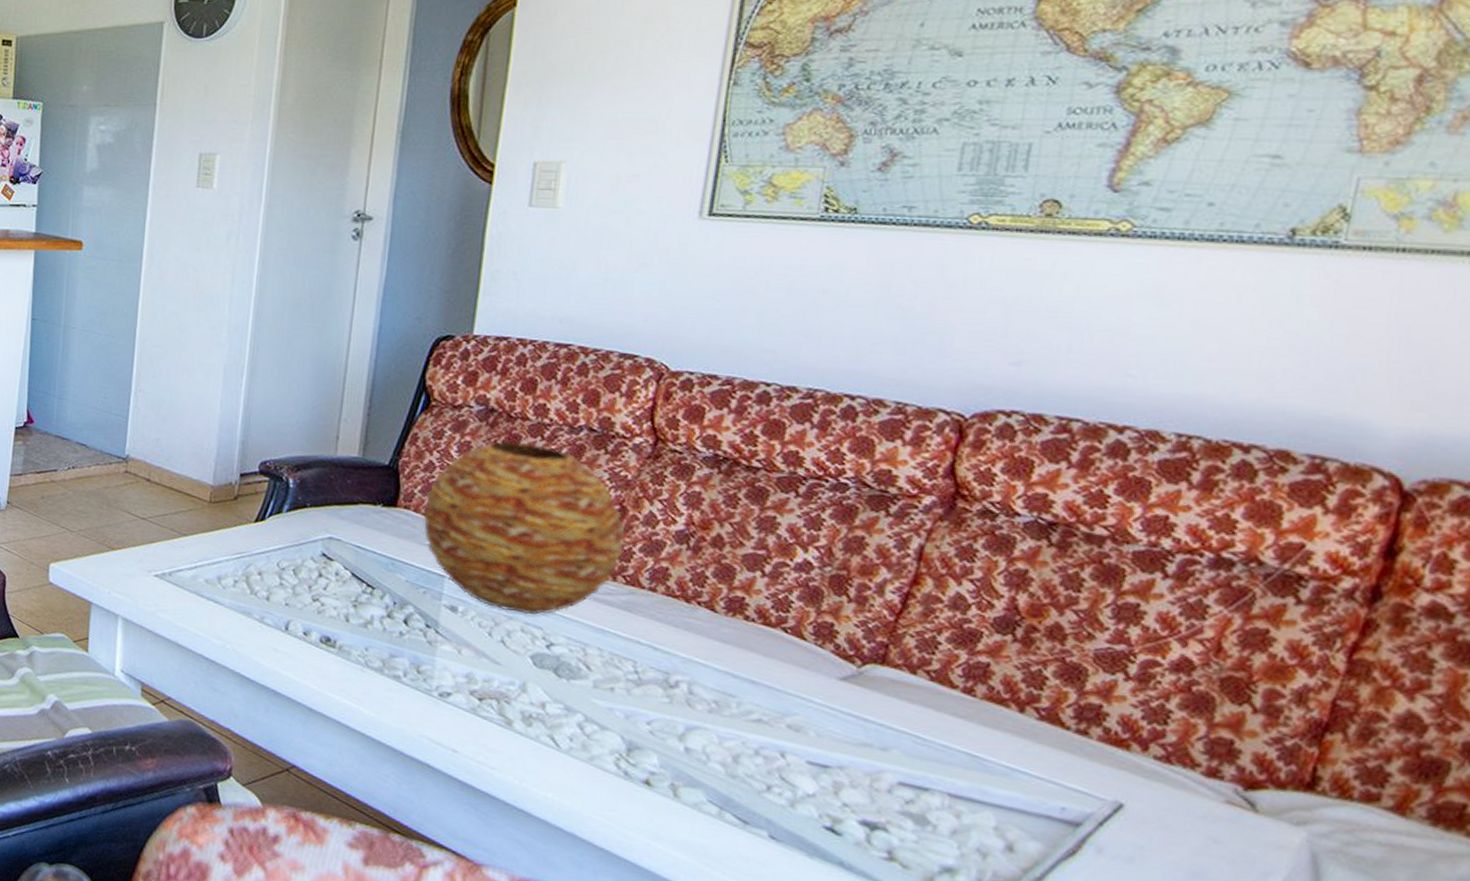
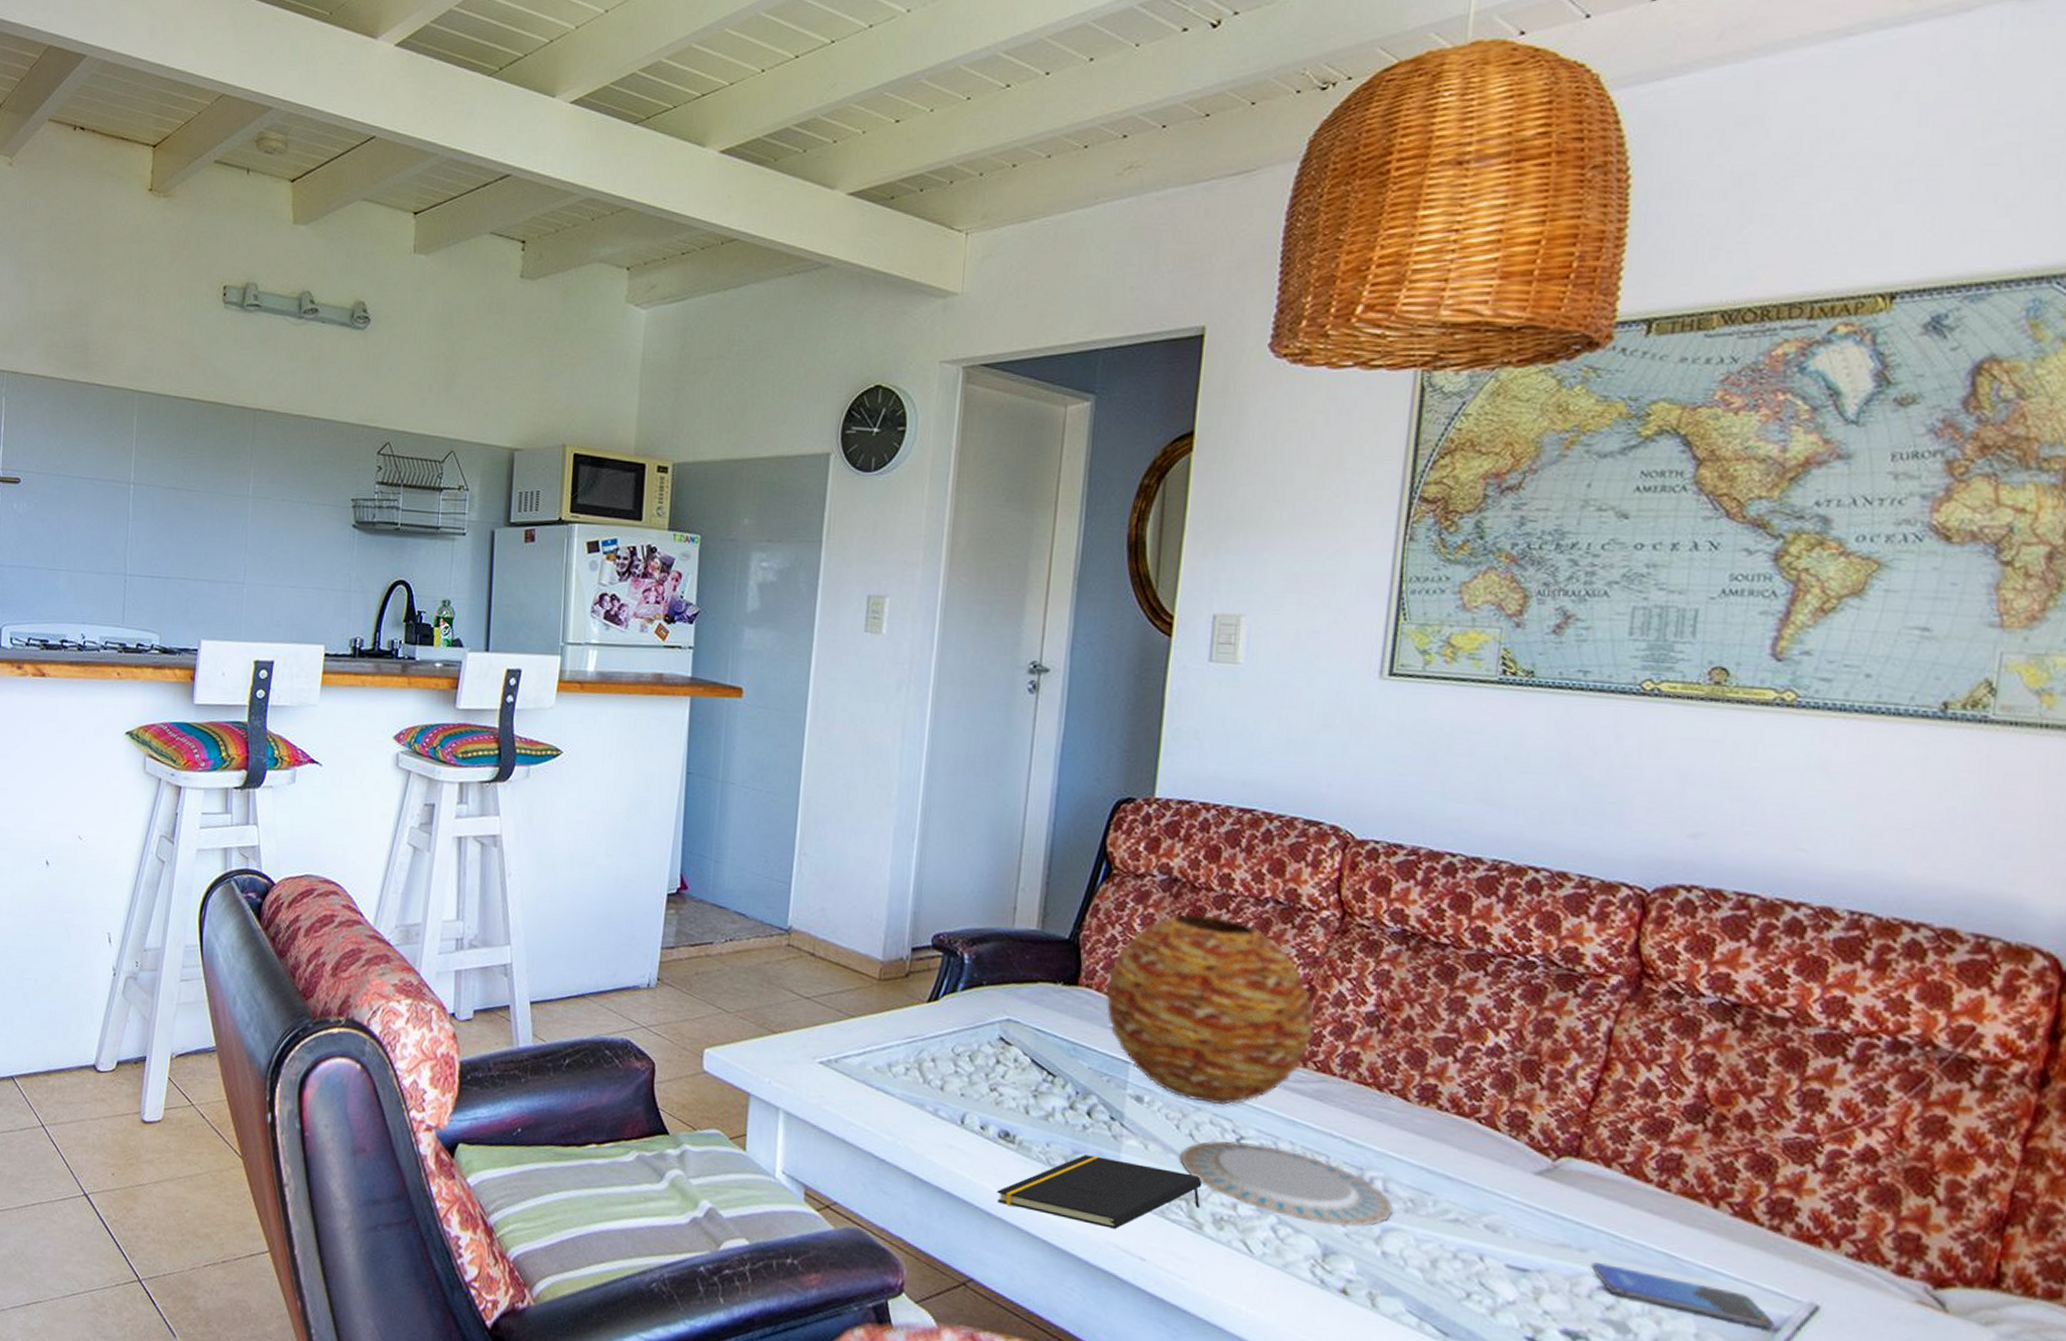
notepad: none [318,658,513,724] -> present [997,1154,1203,1229]
plate: none [491,647,697,725] -> present [1180,1141,1393,1227]
smartphone: none [891,760,1076,824] -> present [1590,1262,1774,1329]

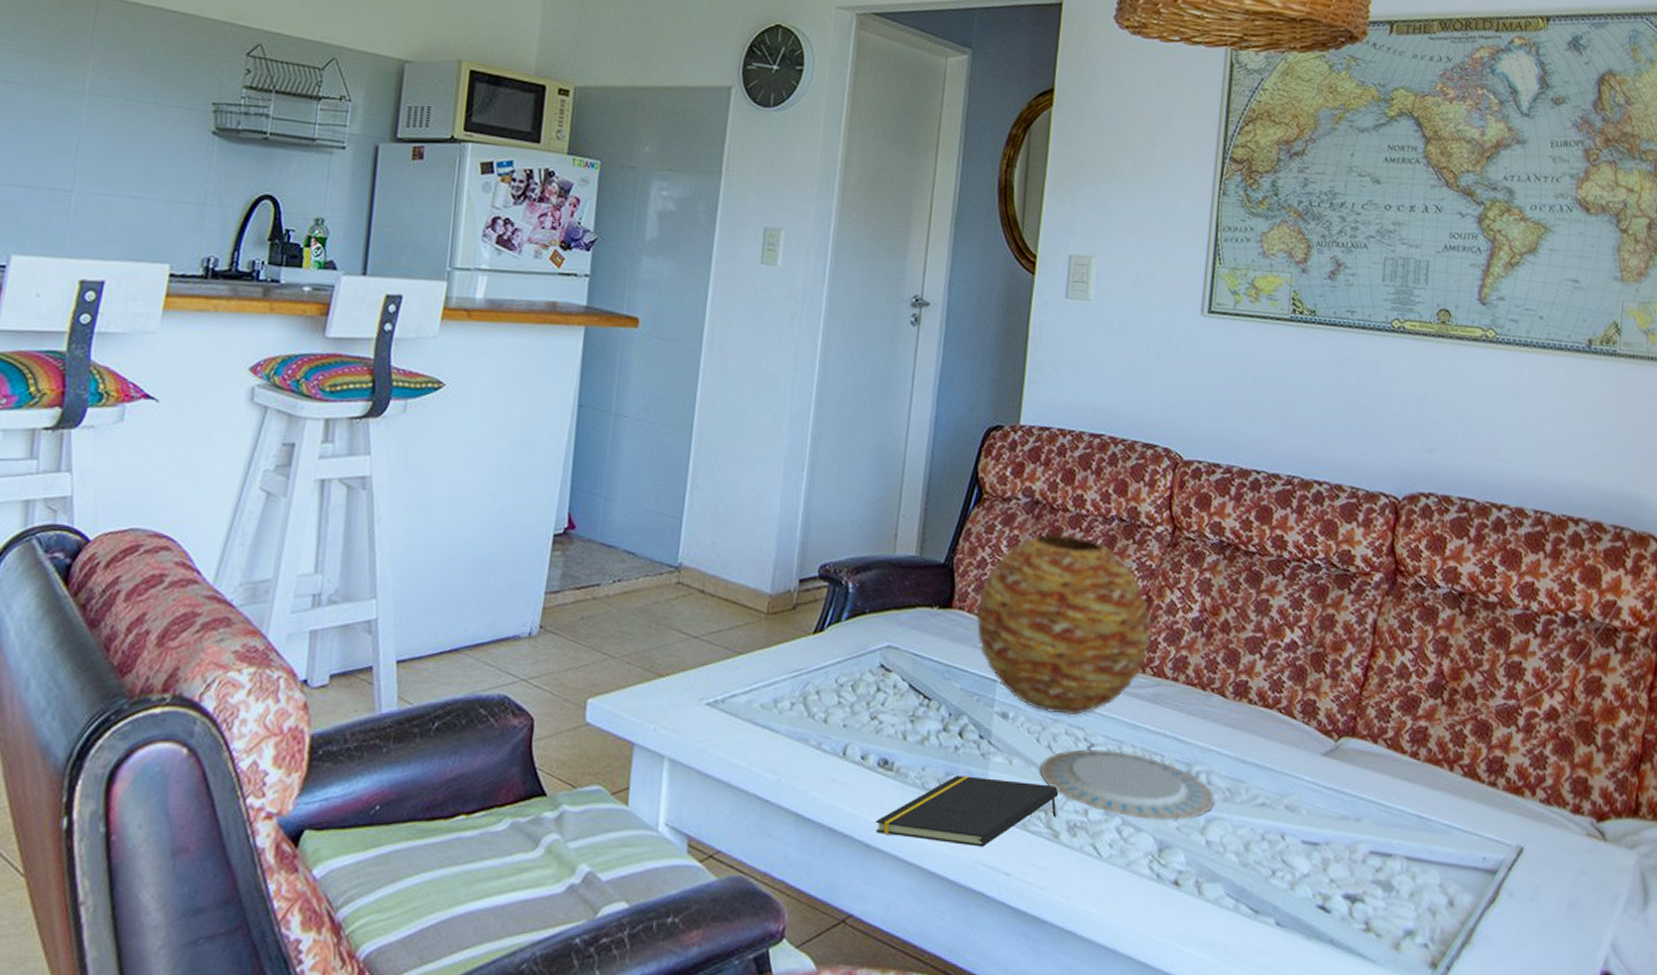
smartphone: present [1590,1262,1774,1329] -> none [1364,830,1494,872]

